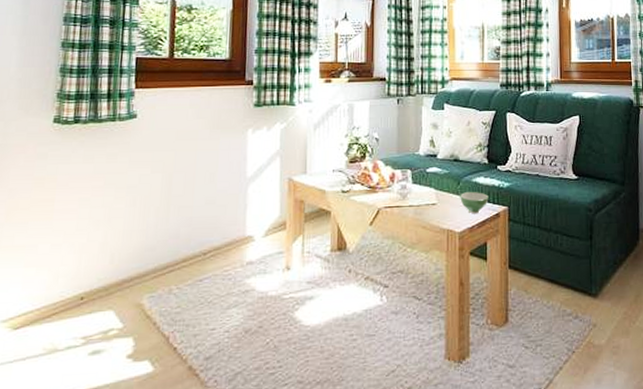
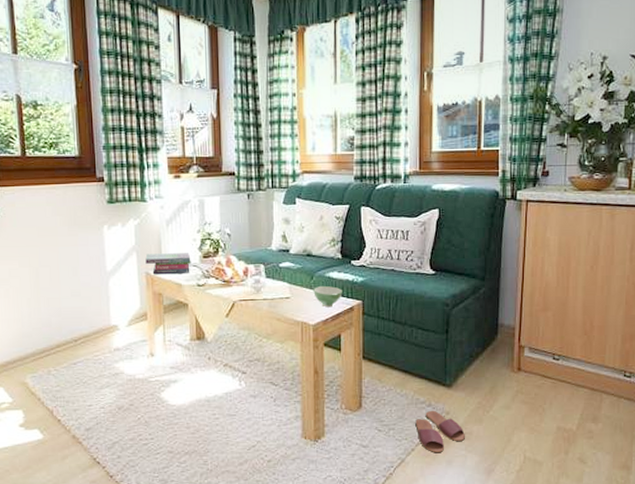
books: none [289,158,337,181] -> present [145,253,191,275]
slippers: none [563,322,613,371] -> present [415,410,465,453]

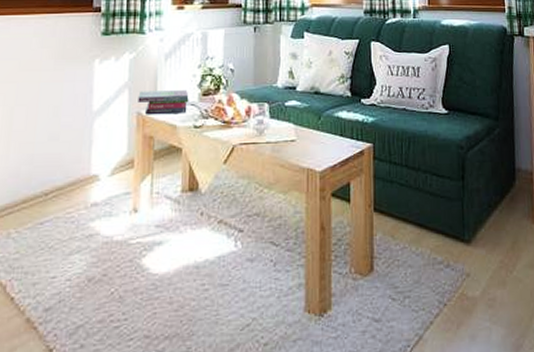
bowl: present [313,286,342,308] -> none [321,127,352,152]
slippers: present [415,410,465,453] -> none [433,271,488,327]

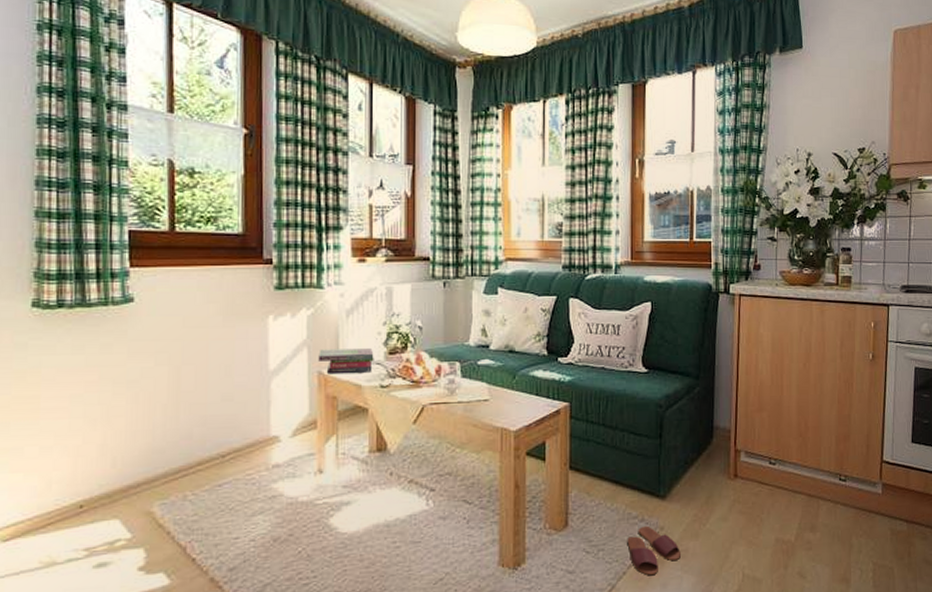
slippers: none [433,271,488,327] -> present [627,525,681,576]

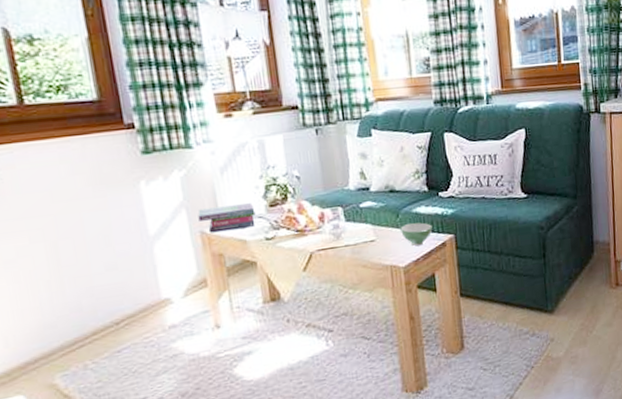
bowl: none [516,387,548,411] -> present [400,222,433,247]
slippers: present [627,525,681,576] -> none [520,339,571,383]

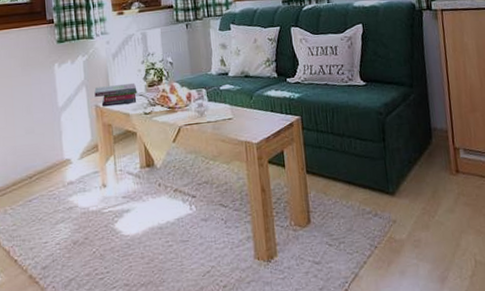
bowl: present [400,222,433,247] -> none [253,104,281,126]

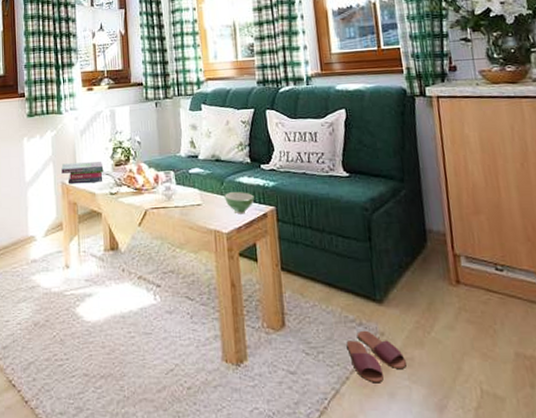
bowl: none [253,104,281,126] -> present [224,192,254,215]
slippers: none [364,219,415,264] -> present [346,330,406,383]

